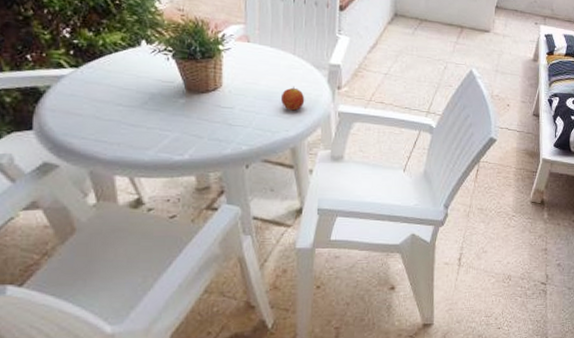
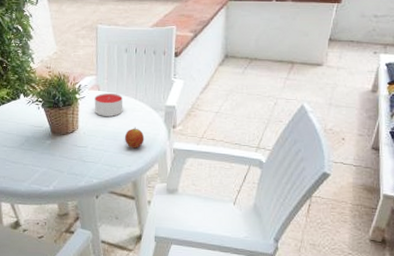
candle: none [242,45,279,74] -> present [94,92,123,117]

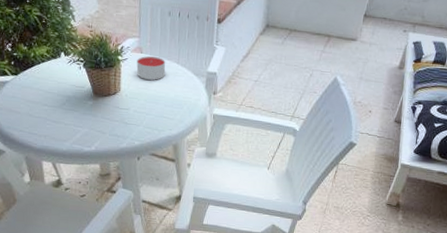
fruit: present [124,127,145,149] -> none [166,91,186,113]

